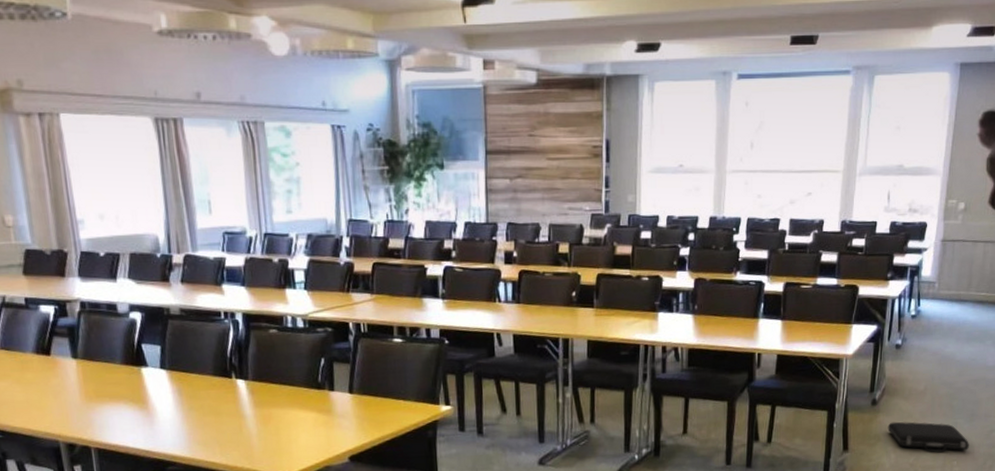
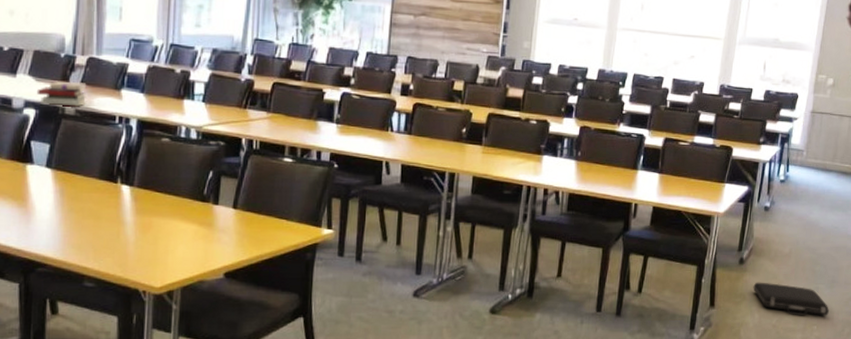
books: none [139,281,189,308] -> present [36,82,87,108]

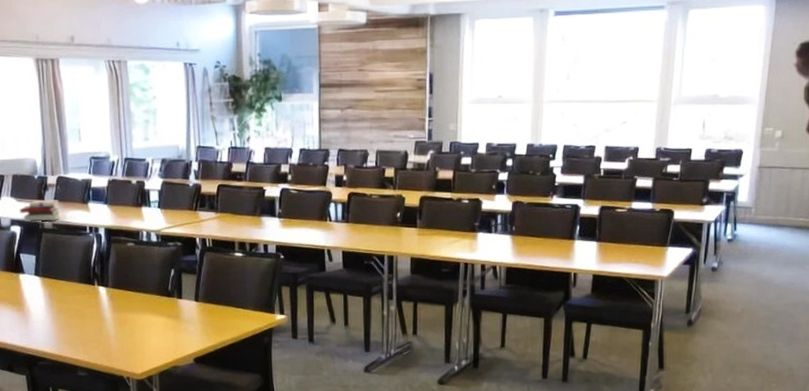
briefcase: present [753,282,829,316] -> none [704,342,789,375]

